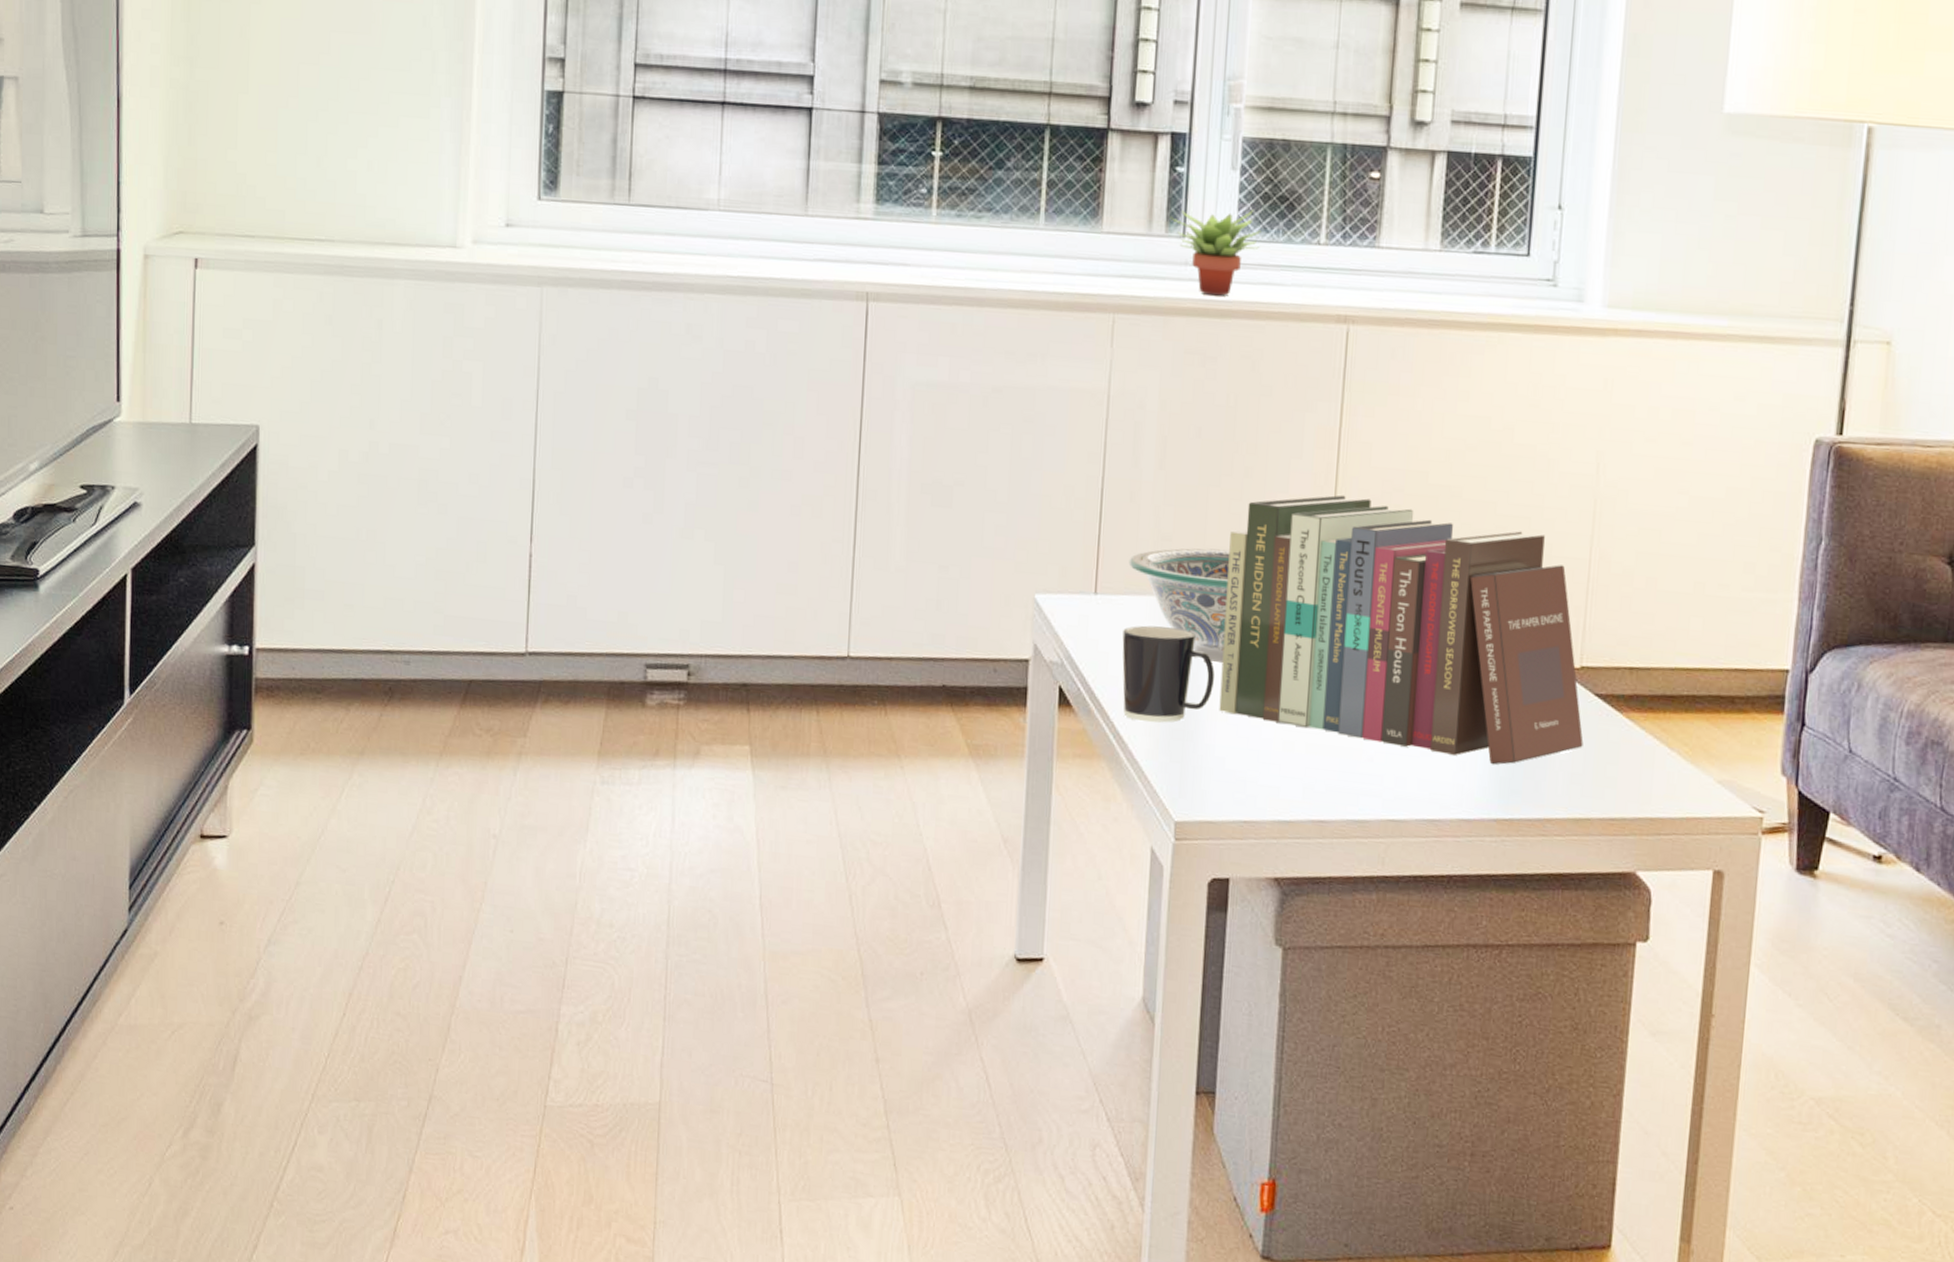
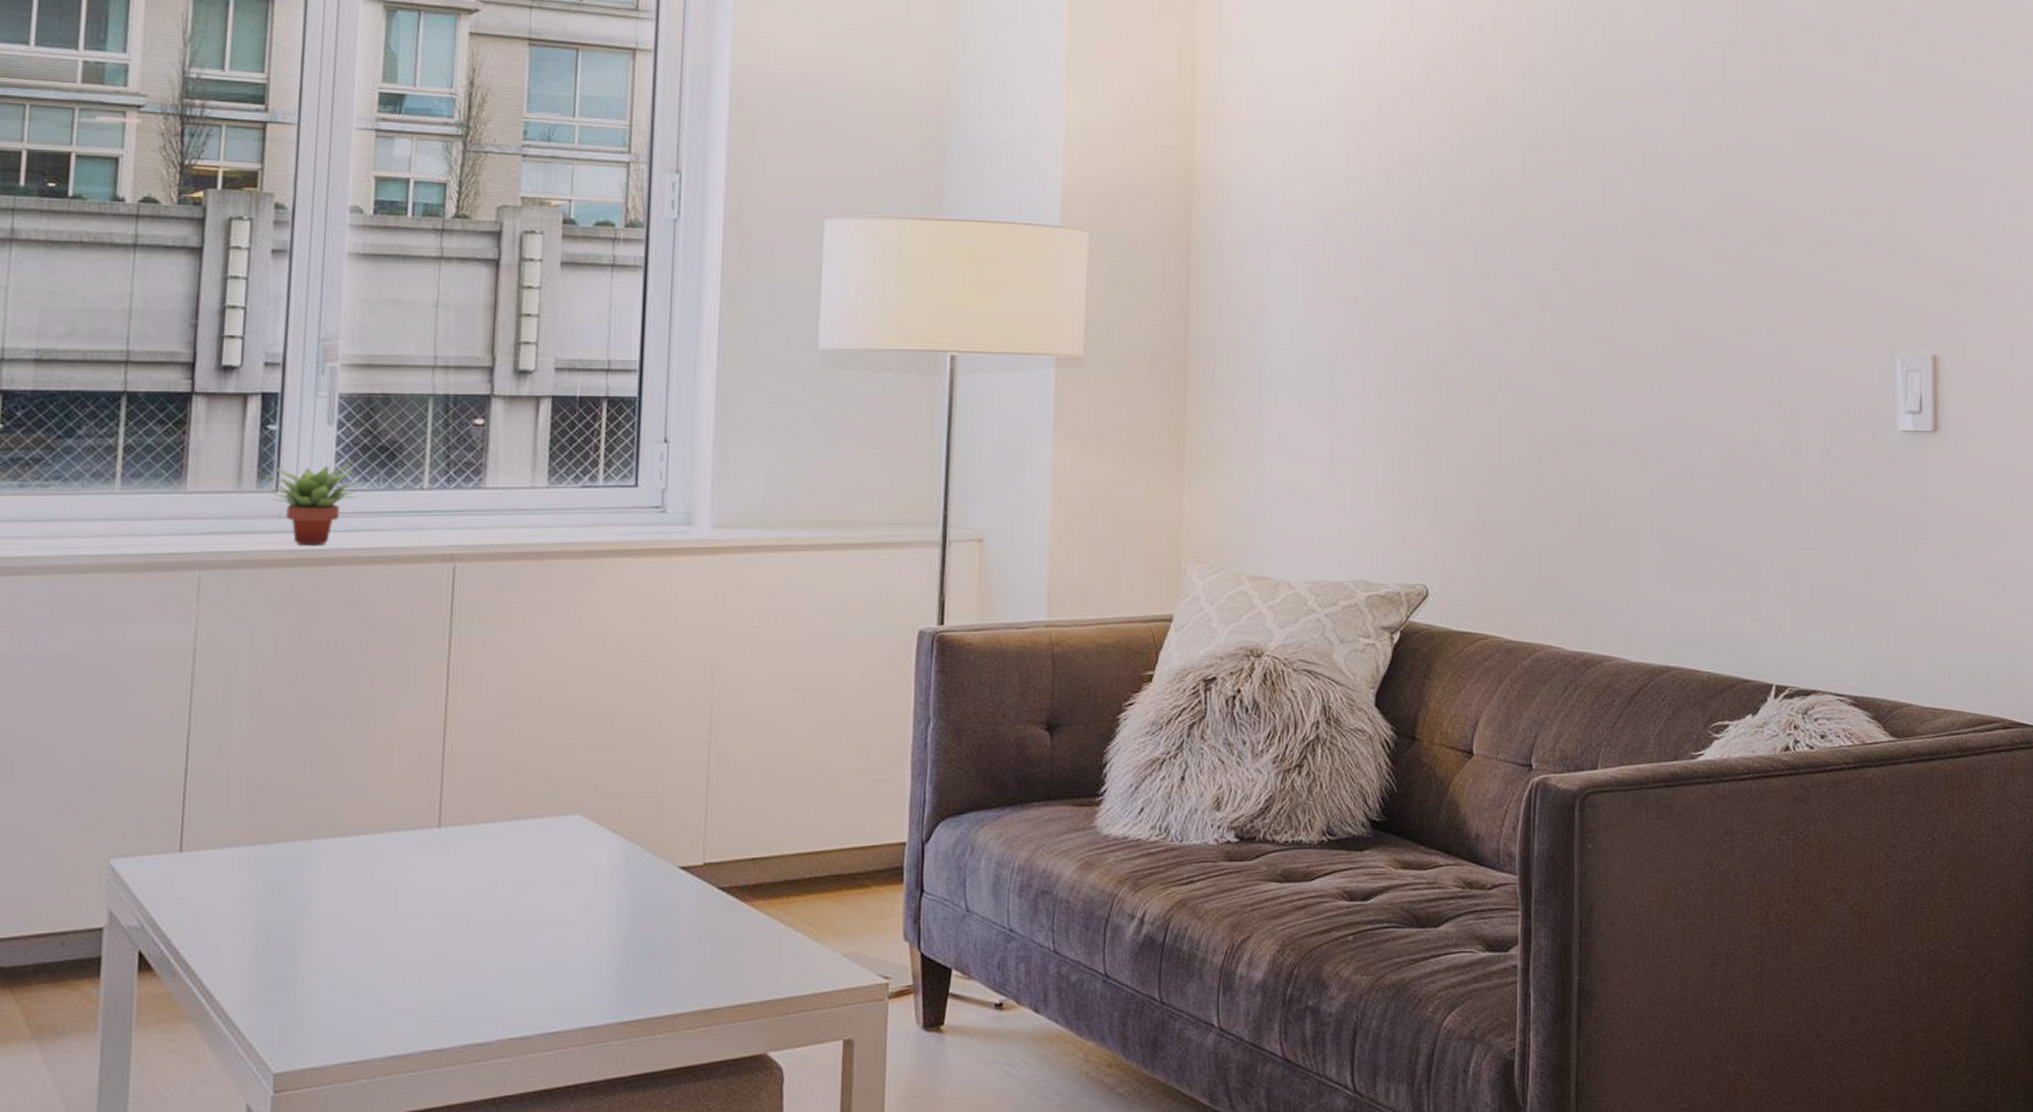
mug: present [1122,625,1214,723] -> none [211,876,316,976]
decorative bowl: present [1128,548,1231,664] -> none [218,790,333,906]
books: present [1219,494,1584,765] -> none [322,725,709,970]

